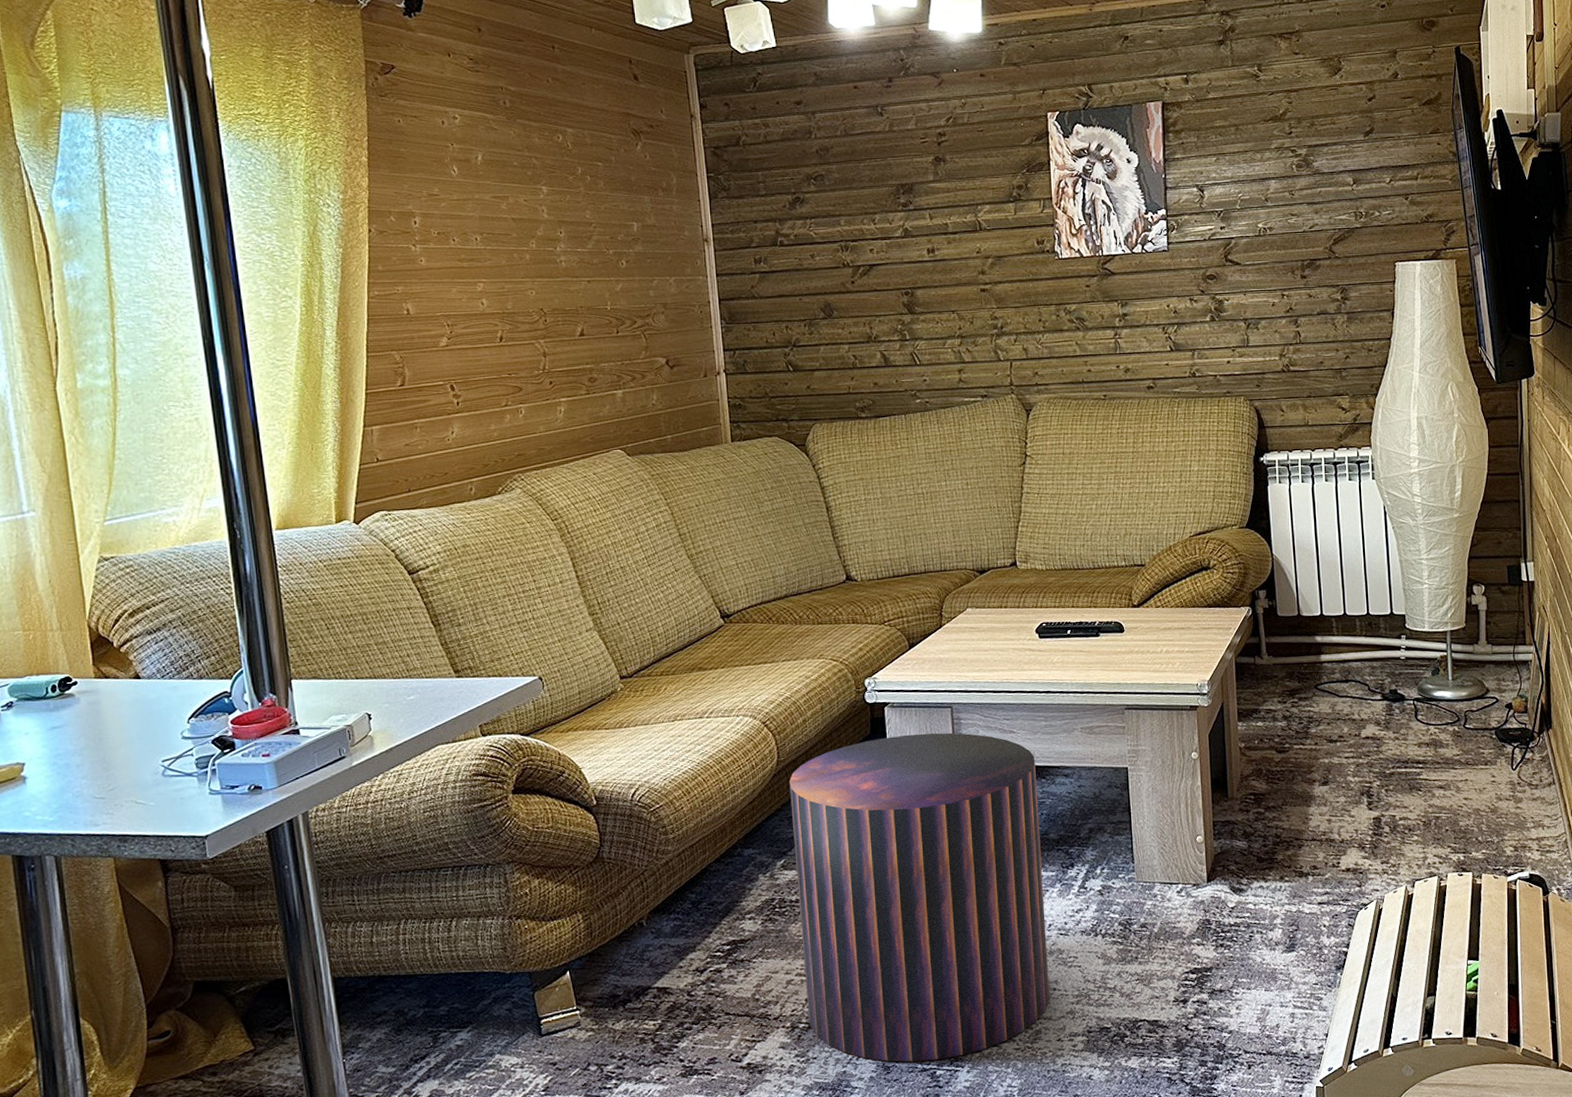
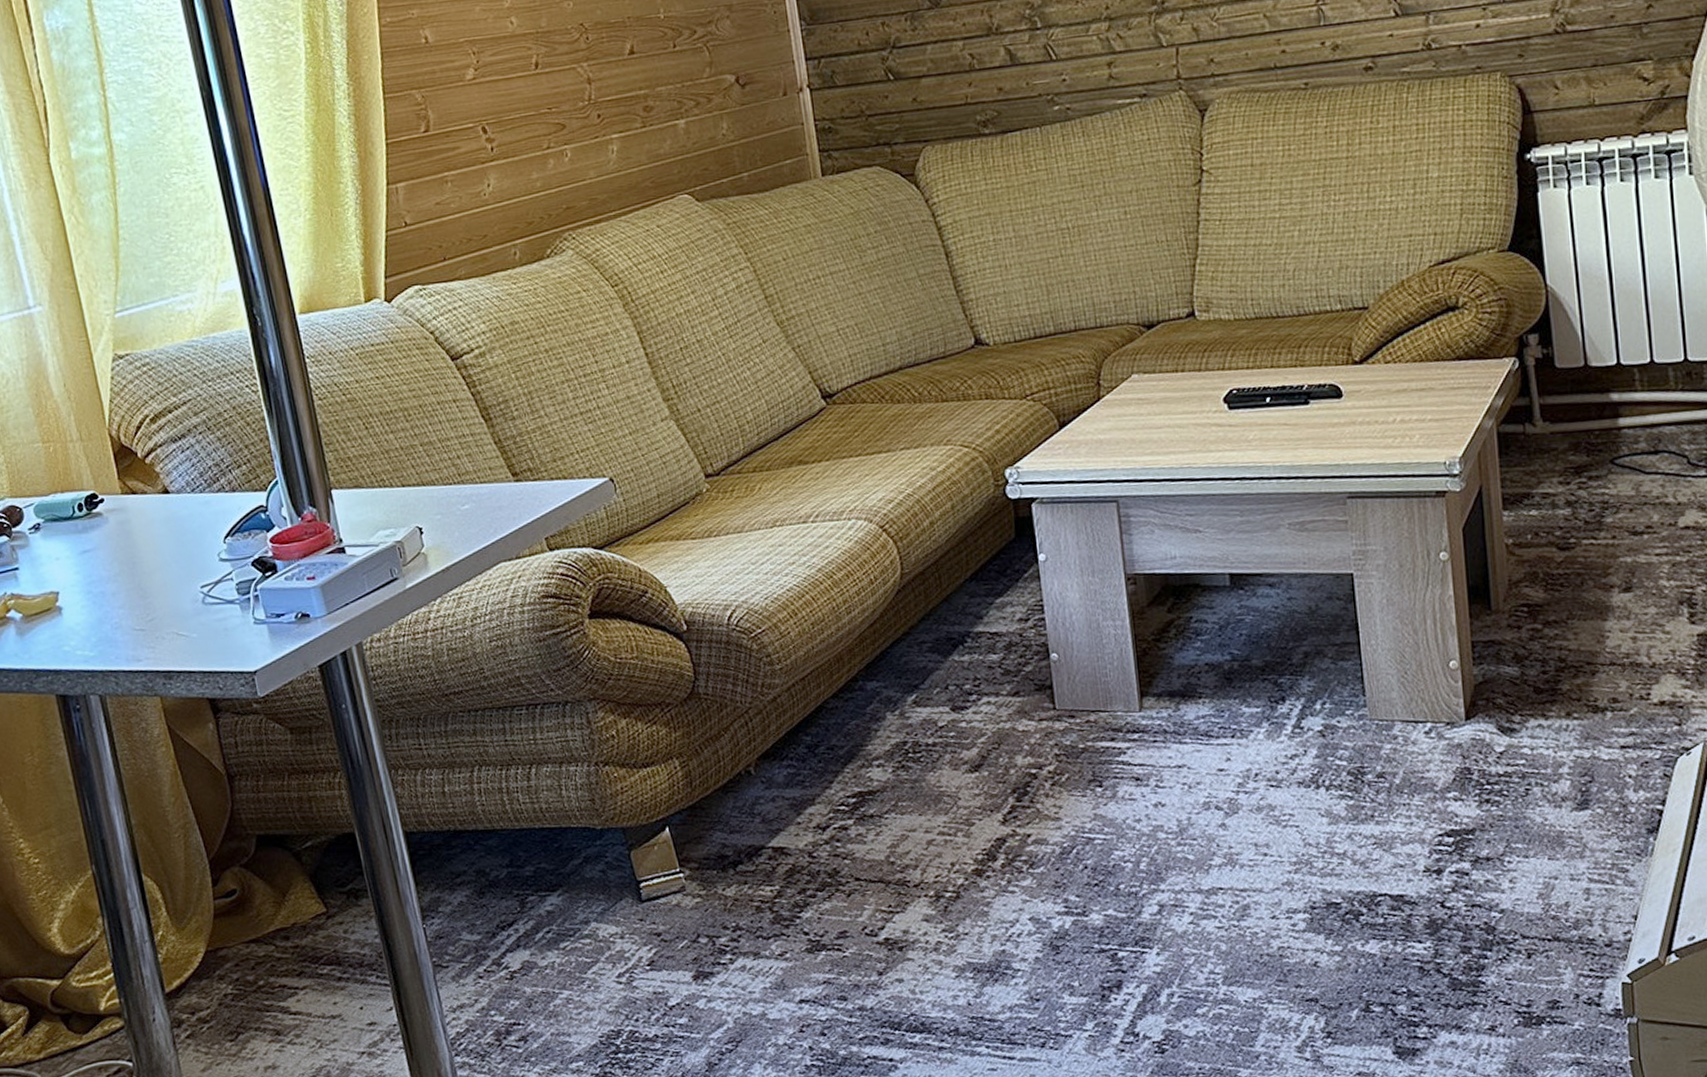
stool: present [789,732,1051,1062] -> none [917,533,1261,941]

